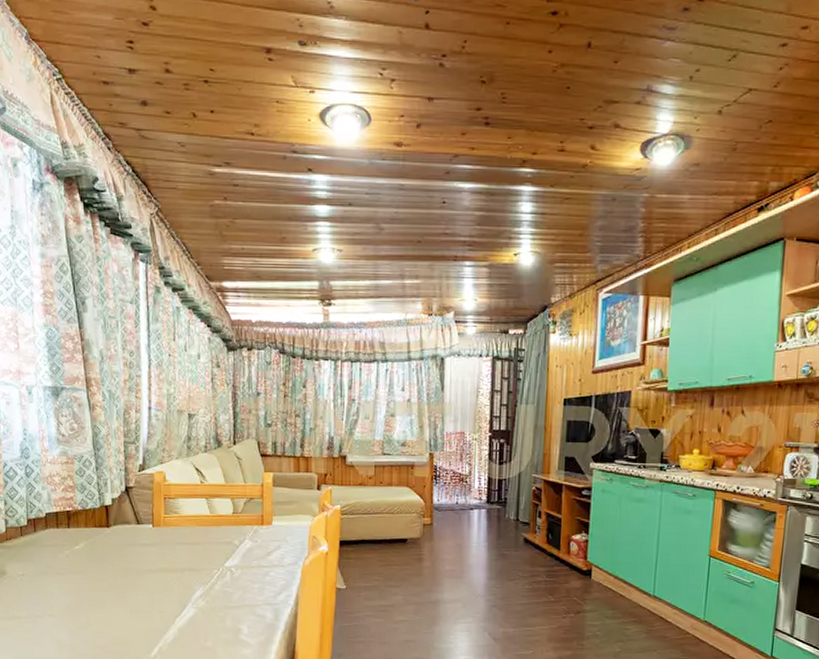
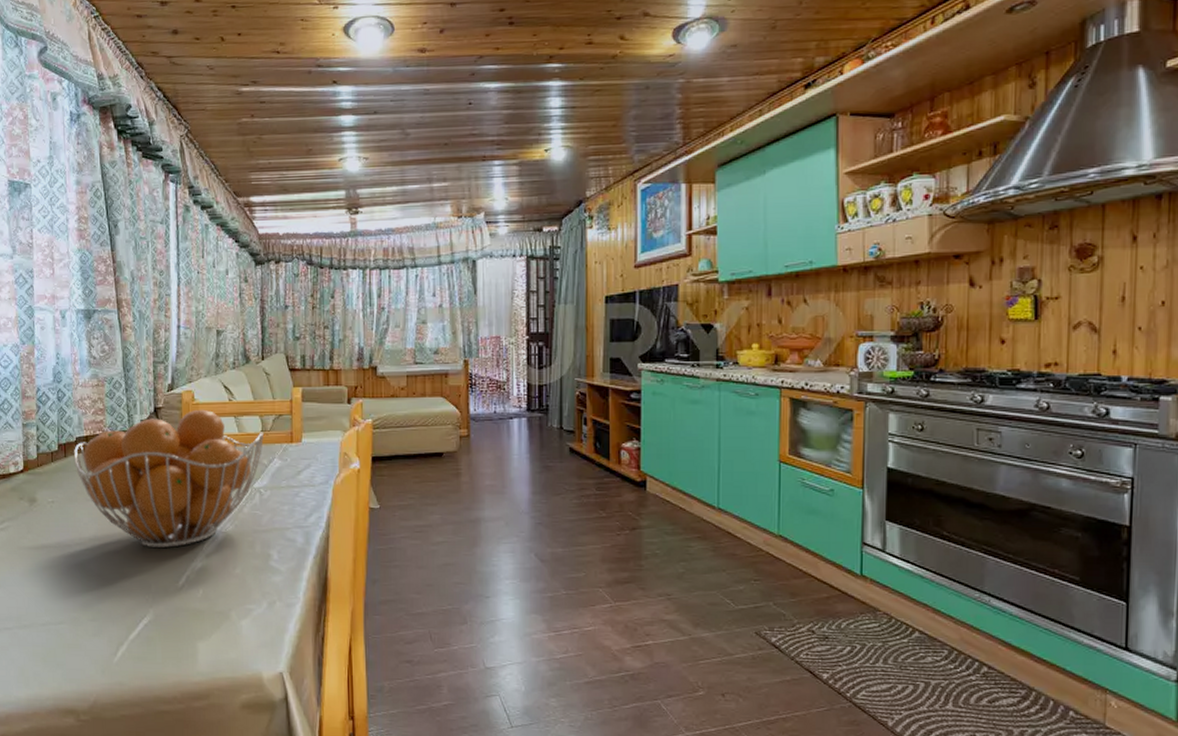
fruit basket: none [43,490,236,622] -> present [73,409,265,549]

